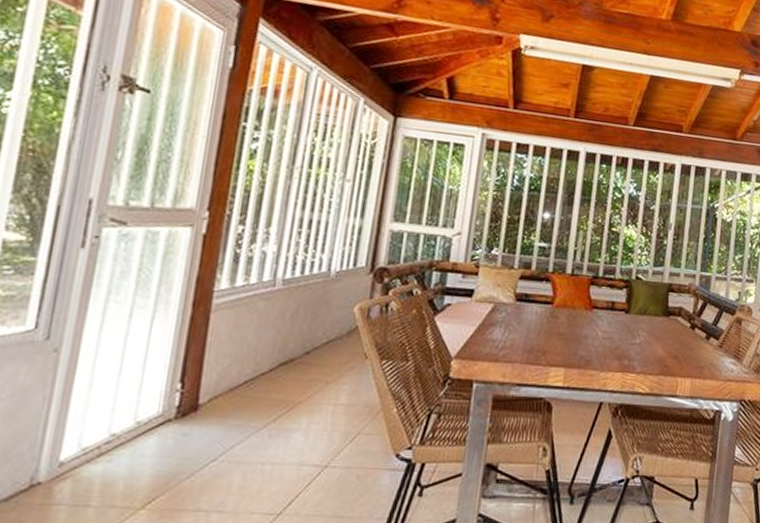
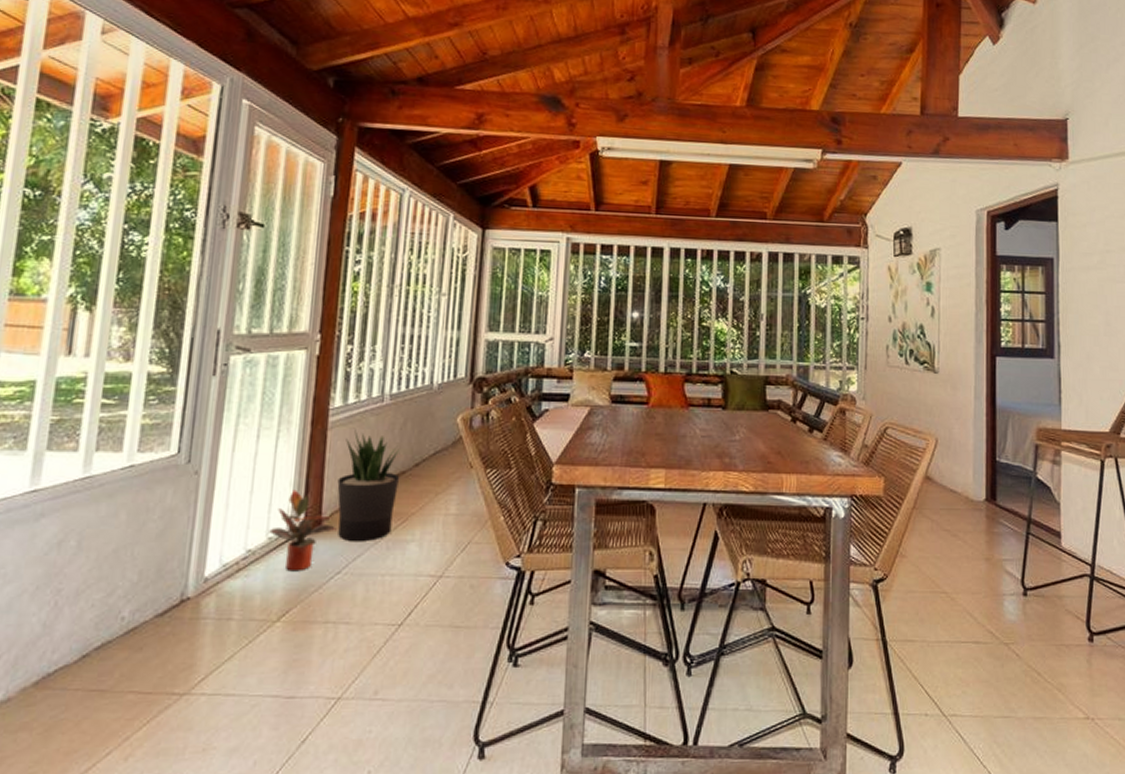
potted plant: none [136,373,215,458] -> present [267,489,337,572]
planter: none [216,313,289,428] -> present [337,429,400,541]

